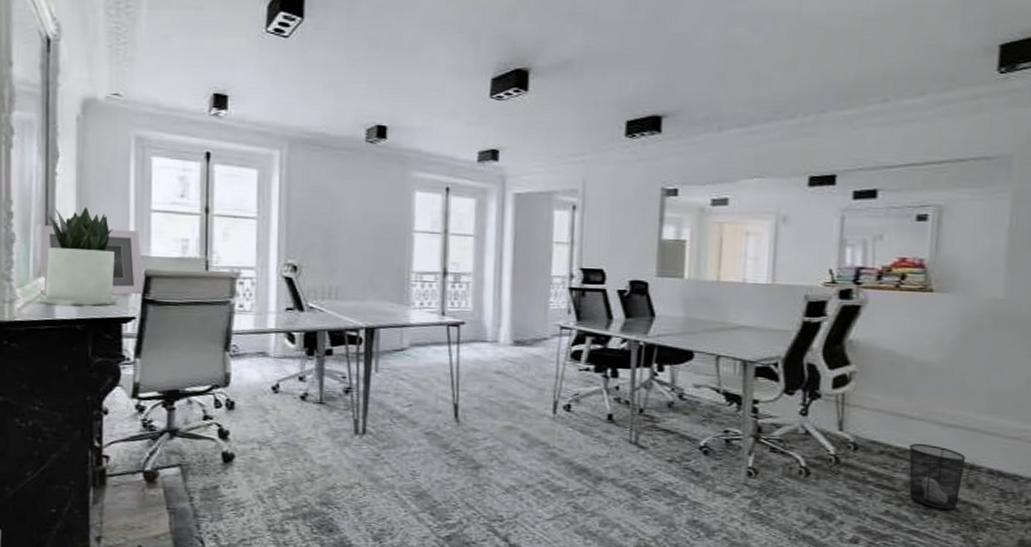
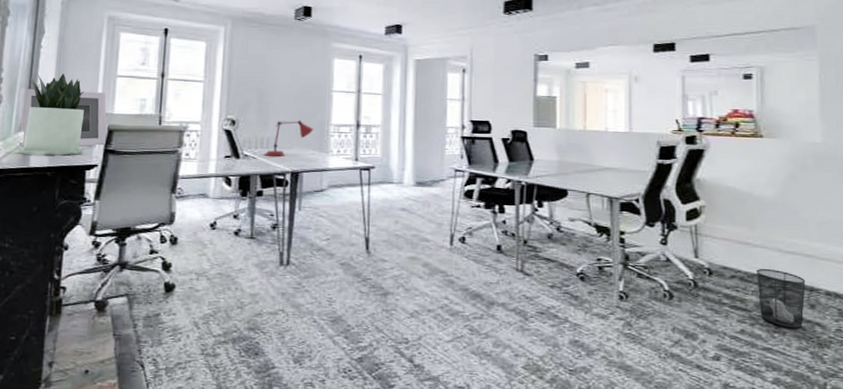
desk lamp: none [332,266,392,310] -> present [264,120,314,157]

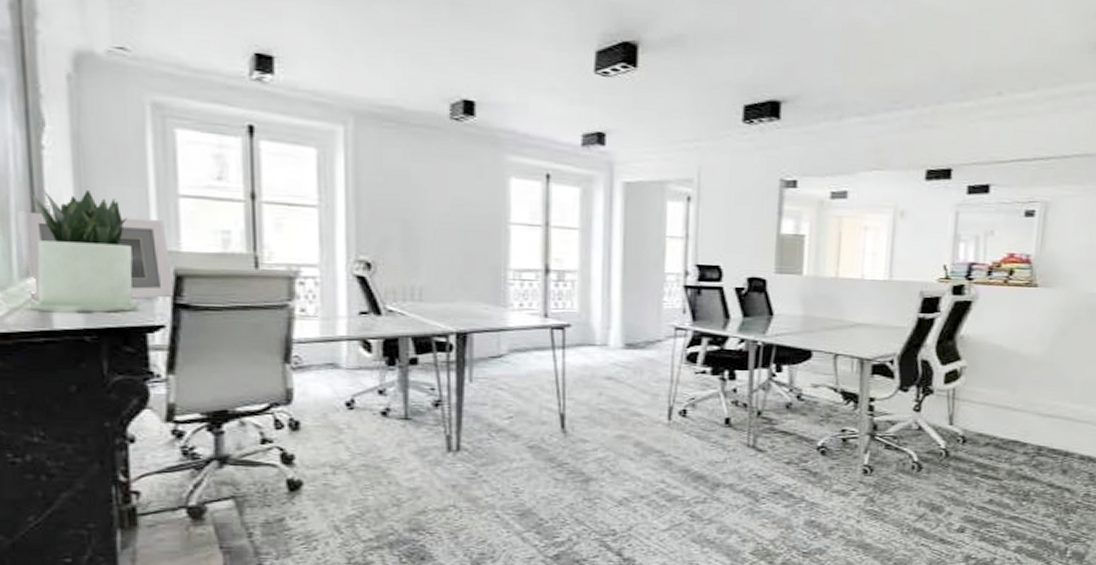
desk lamp: present [264,120,314,157] -> none [416,263,486,313]
waste bin: present [755,268,806,329] -> none [1010,433,1061,496]

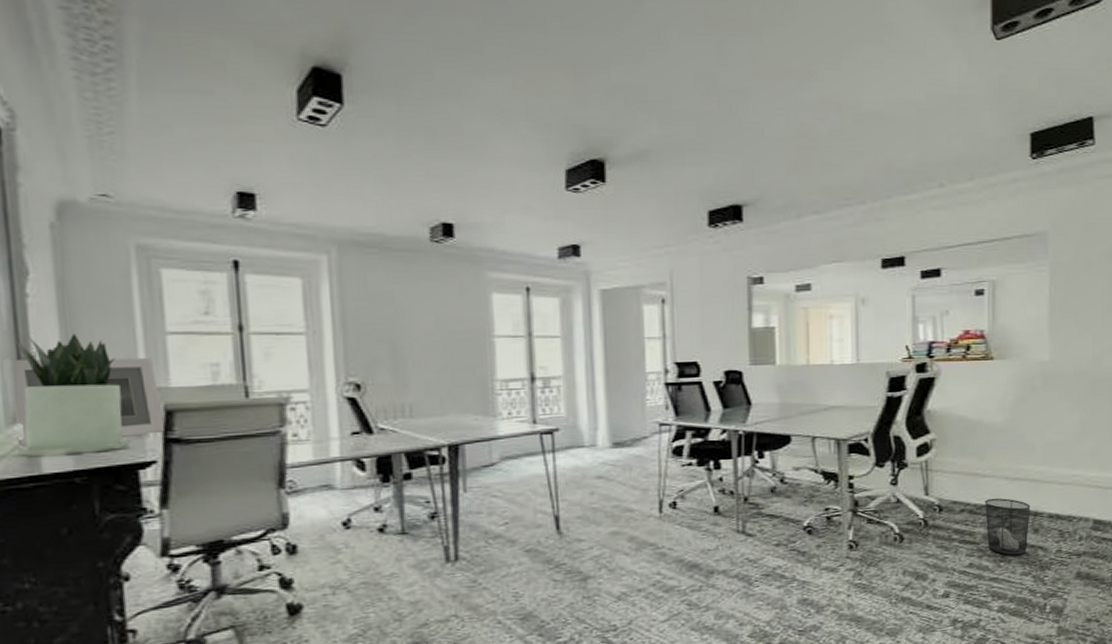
waste bin: none [1010,433,1061,496] -> present [984,498,1030,556]

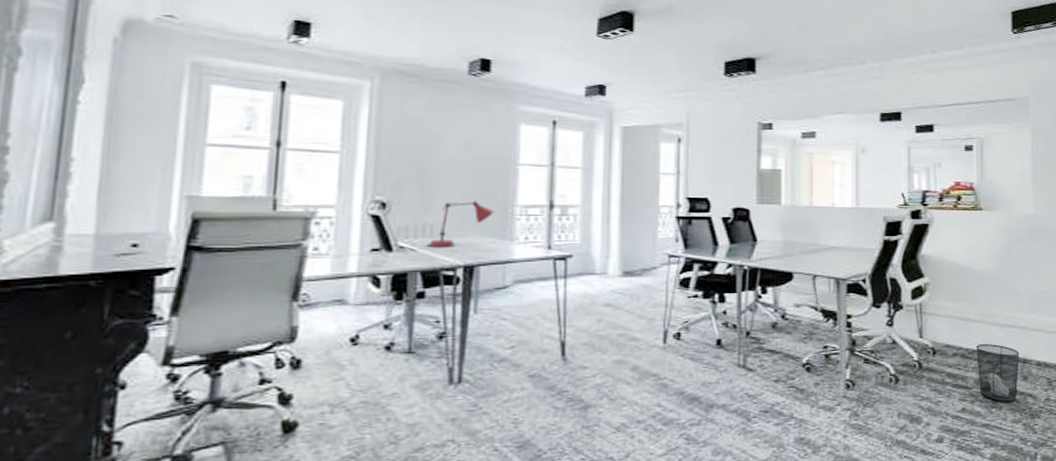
picture frame: present [10,357,164,448] -> none [39,161,189,248]
planter: present [14,334,133,457] -> none [34,141,154,258]
desk lamp: none [407,377,474,429] -> present [426,201,494,248]

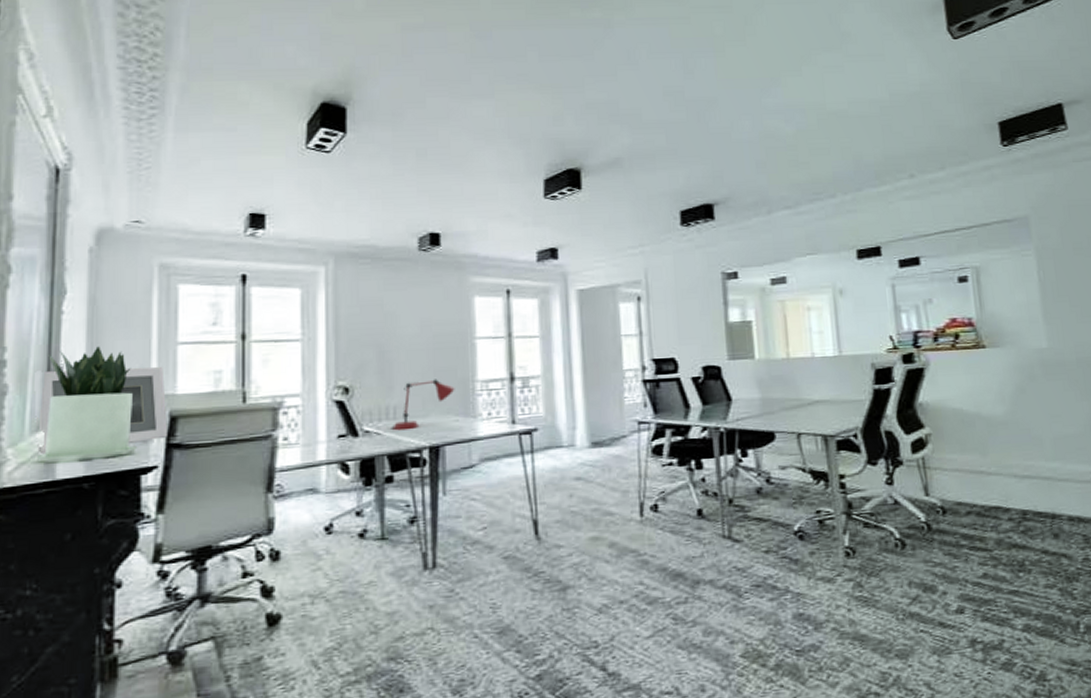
planter: none [34,141,154,258] -> present [34,346,138,463]
picture frame: none [39,161,189,248] -> present [36,366,167,455]
waste bin: present [975,343,1019,403] -> none [992,498,1048,565]

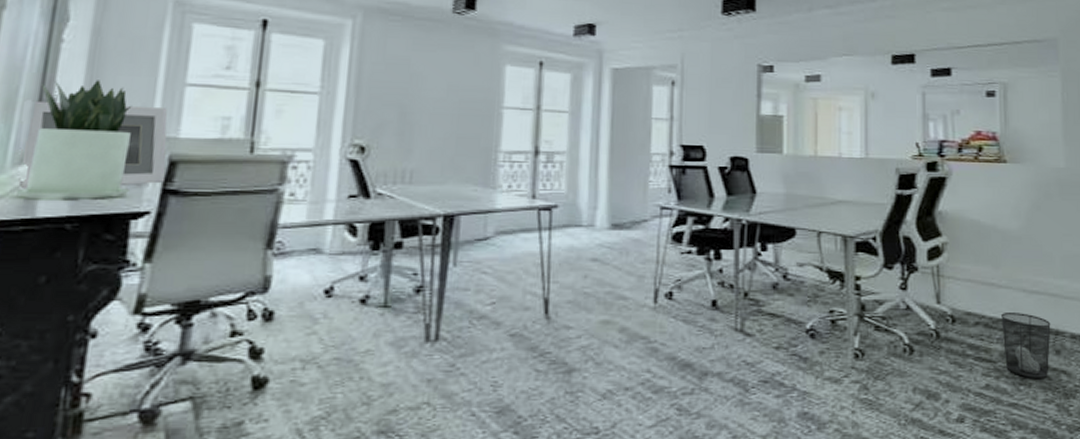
desk lamp: present [391,379,455,431] -> none [405,146,477,196]
waste bin: none [992,498,1048,565] -> present [1000,311,1051,380]

